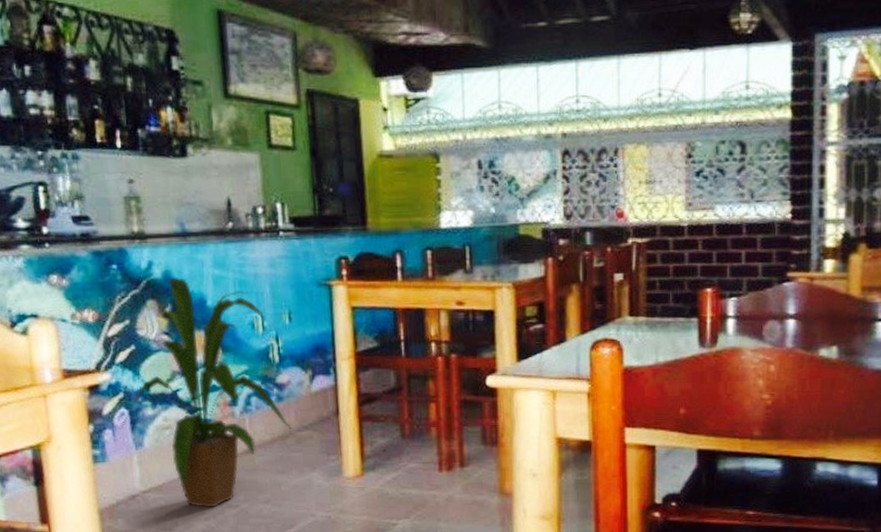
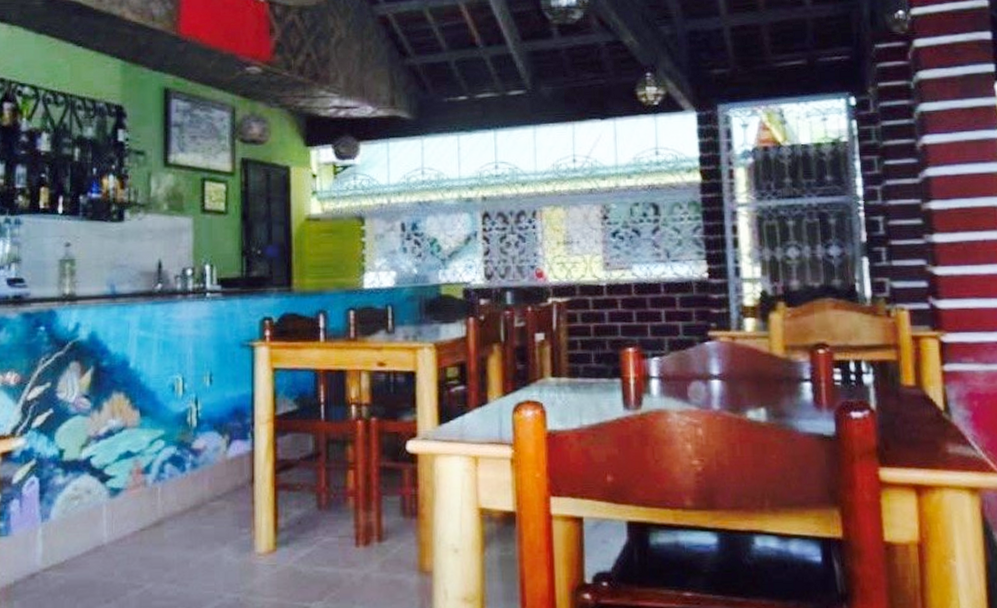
house plant: present [120,277,292,508] -> none [28,338,205,589]

